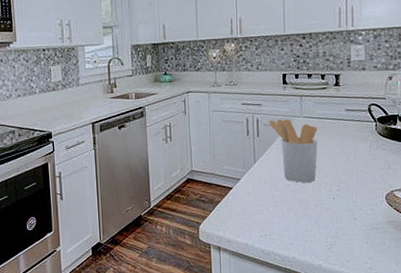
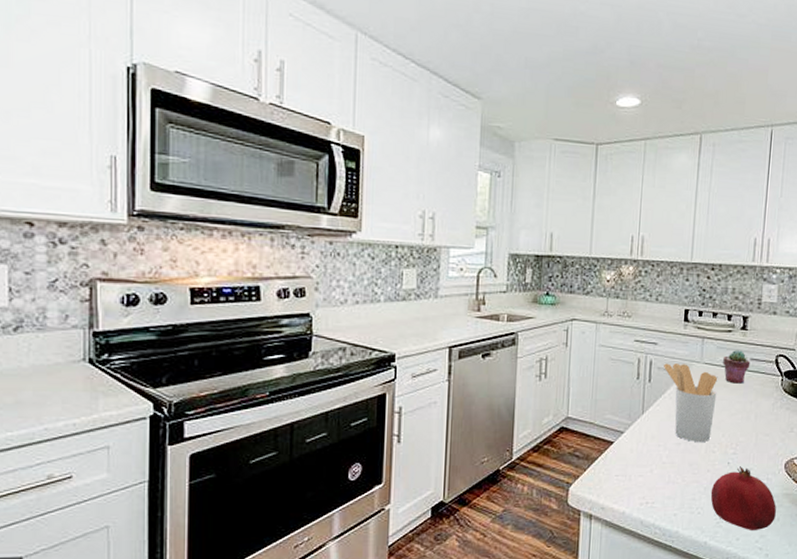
fruit: none [320,200,381,253] -> present [710,466,776,530]
potted succulent: none [321,103,346,132] -> present [723,350,751,384]

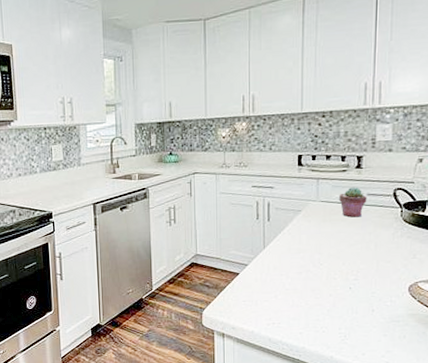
utensil holder: present [664,363,718,442] -> none [281,203,335,270]
fruit: present [710,466,776,530] -> none [334,290,402,346]

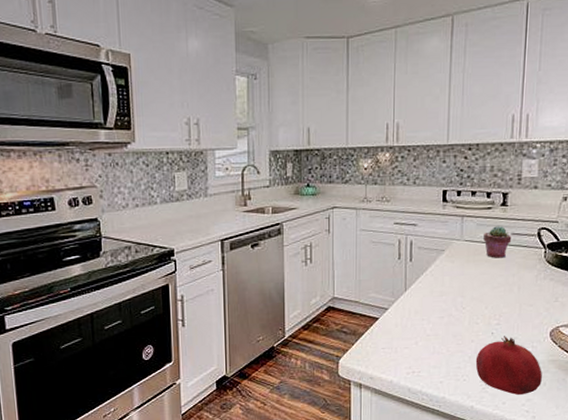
fruit: none [334,290,402,346] -> present [475,336,542,395]

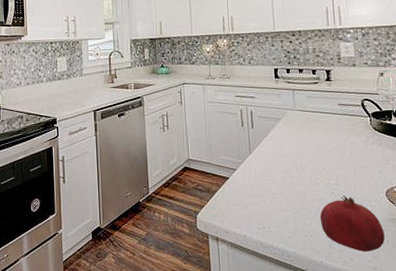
potted succulent: present [483,226,512,258] -> none [314,98,339,126]

